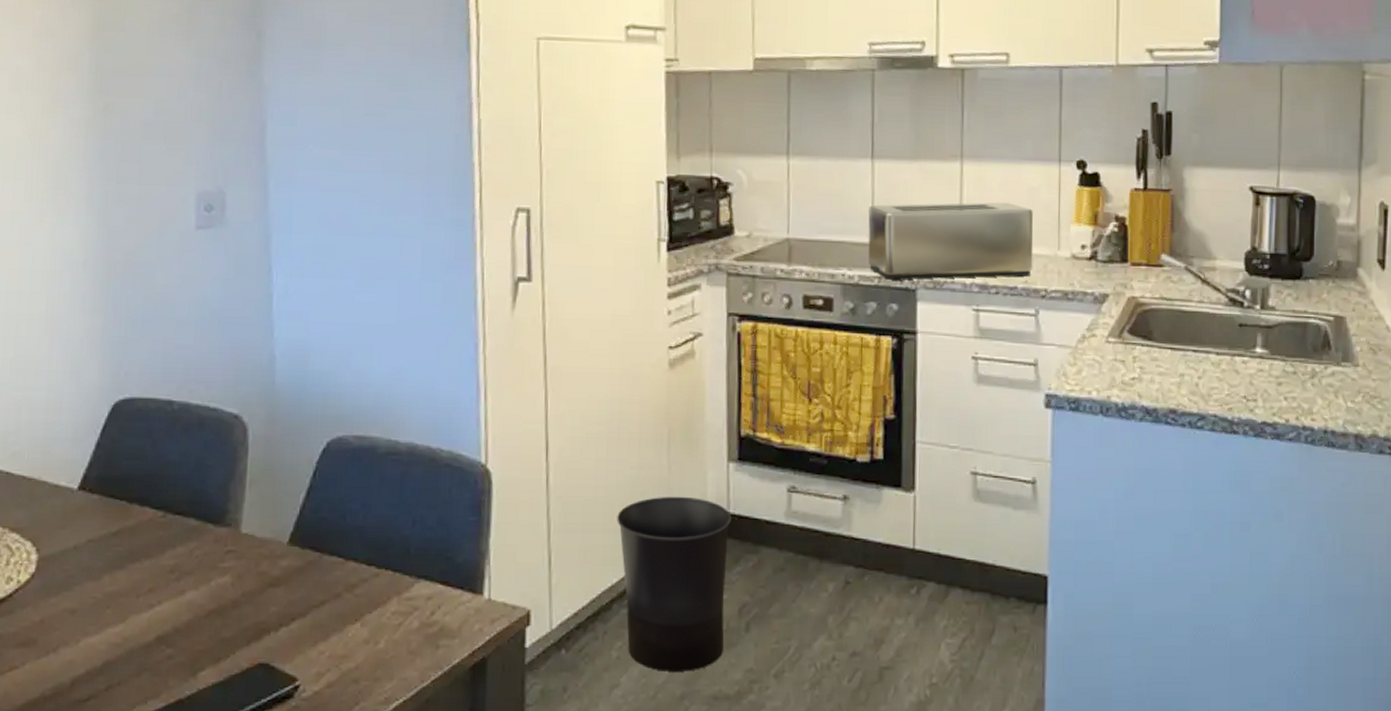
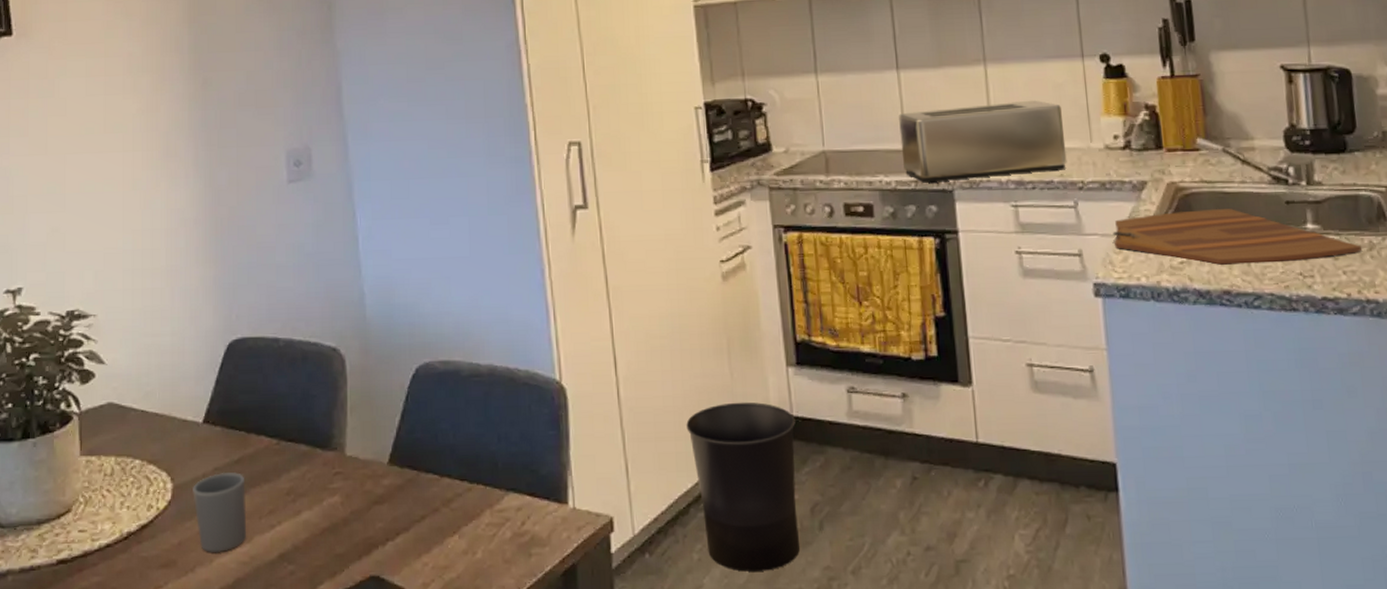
mug: none [60,545,123,633] -> present [193,472,247,553]
cutting board: none [1069,327,1304,384] -> present [1112,209,1362,265]

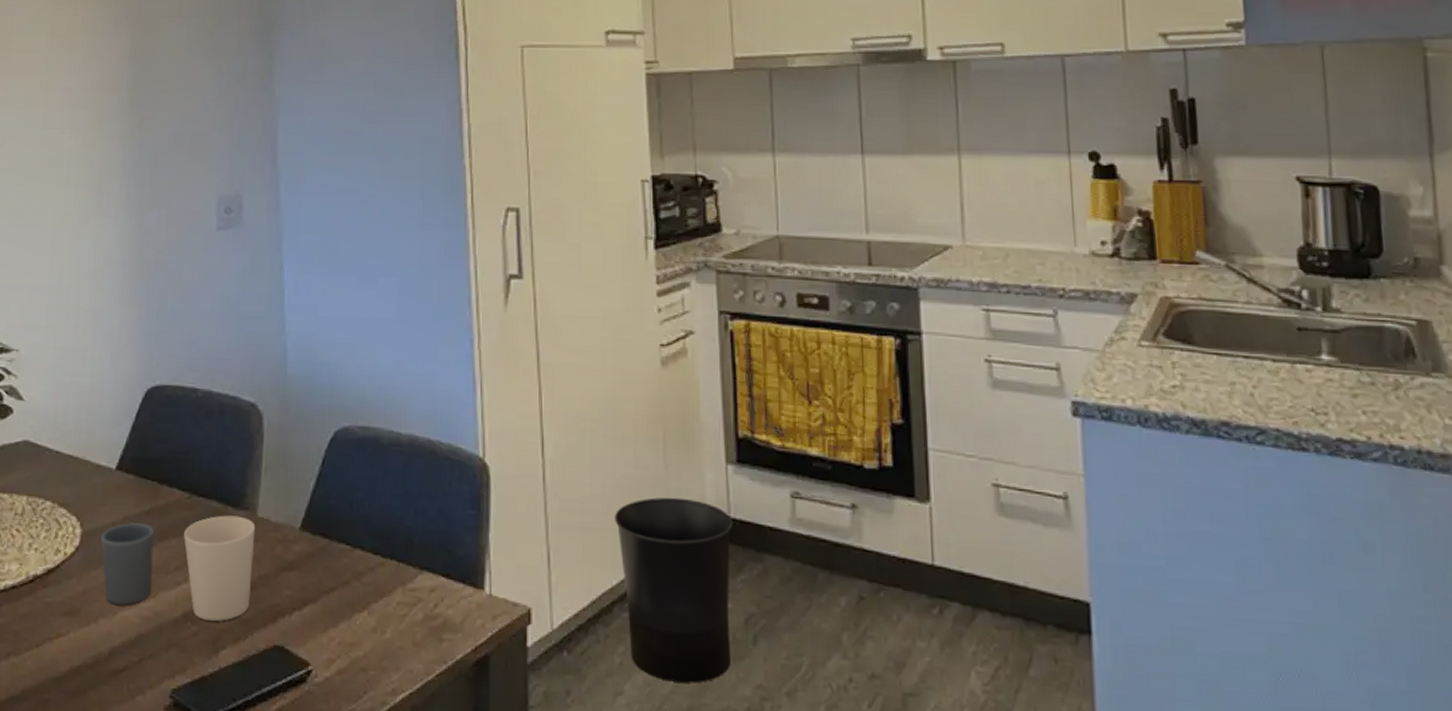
dixie cup: none [275,457,345,560] -> present [184,515,256,622]
toaster: present [899,100,1067,183] -> none [861,196,1047,278]
cutting board: present [1112,209,1362,265] -> none [1096,329,1385,395]

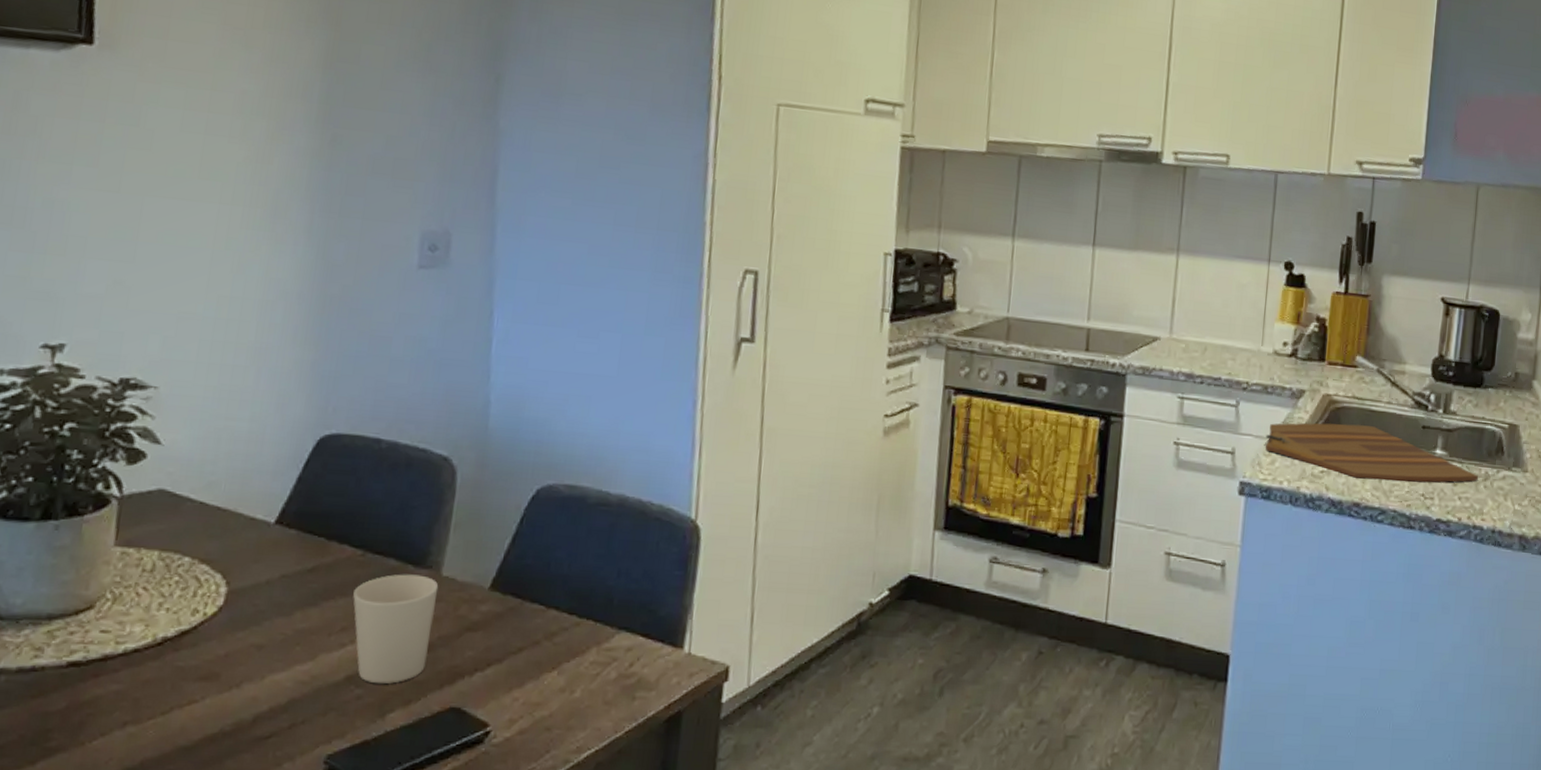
mug: present [100,523,154,606] -> none [250,581,318,669]
waste bin: present [615,497,733,683] -> none [821,560,934,733]
cutting board: none [1096,329,1385,395] -> present [1265,422,1478,482]

